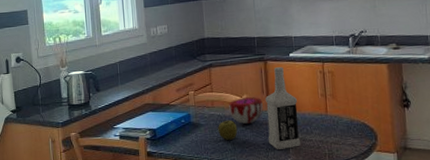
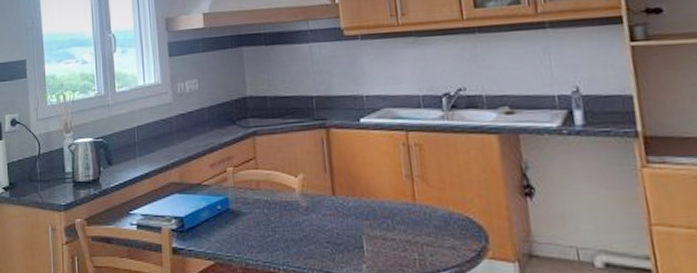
apple: present [218,120,238,140] -> none [265,207,292,235]
decorative bowl: present [229,97,263,124] -> none [279,177,326,213]
vodka: present [266,67,301,149] -> none [329,136,379,251]

